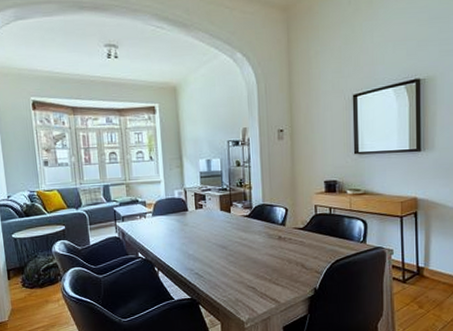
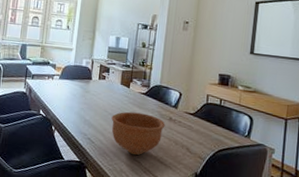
bowl: none [216,237,275,281] -> present [111,111,166,155]

